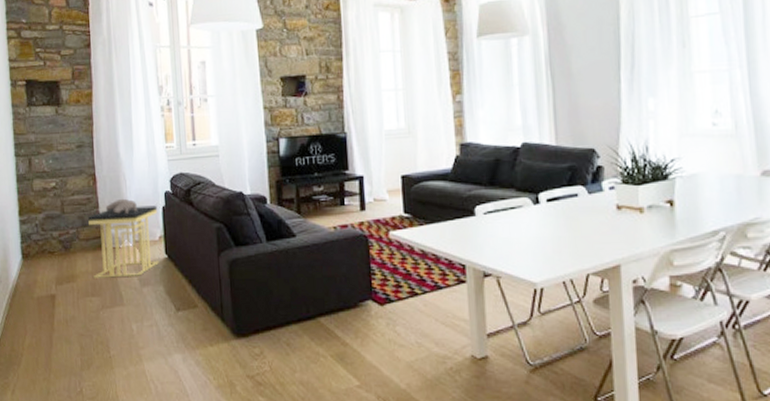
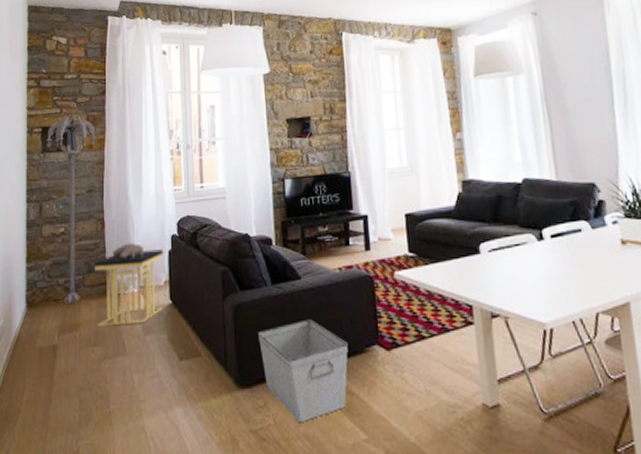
floor lamp: none [31,68,84,257] -> present [46,115,97,304]
storage bin: none [254,275,342,370] -> present [258,319,348,423]

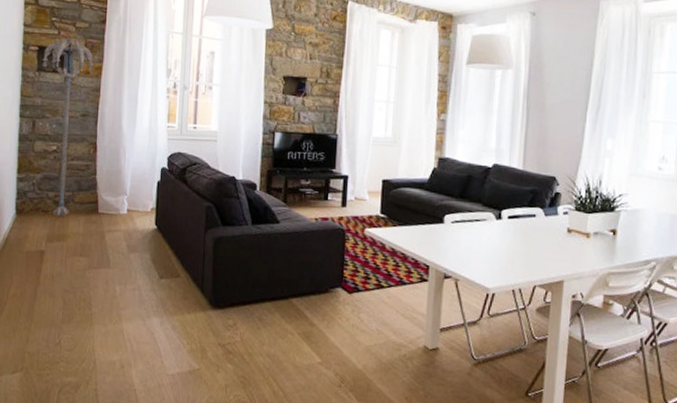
side table: present [95,242,164,327] -> none [84,169,153,243]
storage bin: present [258,319,348,423] -> none [234,258,315,343]

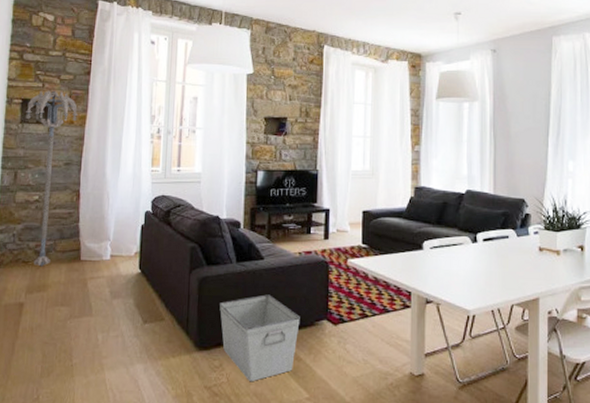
storage bin: none [234,258,315,343] -> present [220,294,300,382]

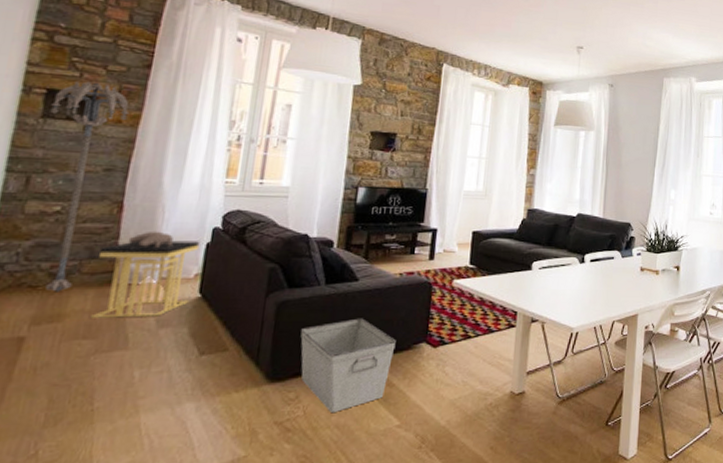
side table: none [65,215,137,289] -> present [91,231,201,318]

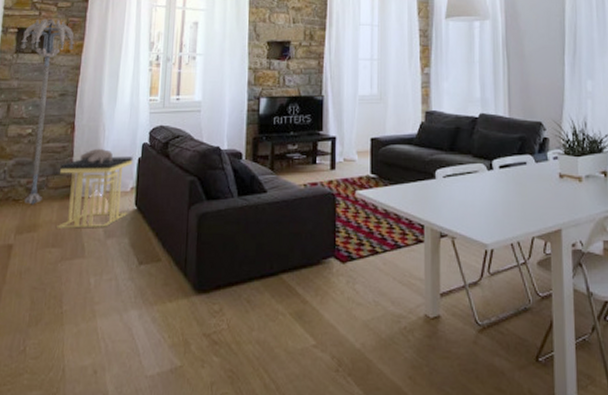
storage bin: present [300,318,396,414] -> none [220,231,306,328]

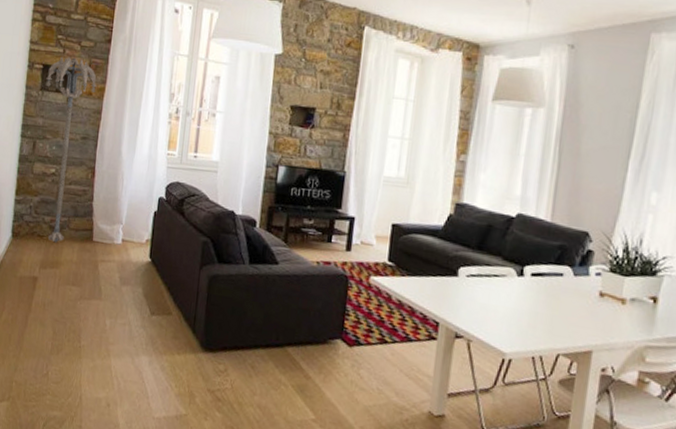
side table: present [57,148,134,228] -> none [77,196,150,274]

